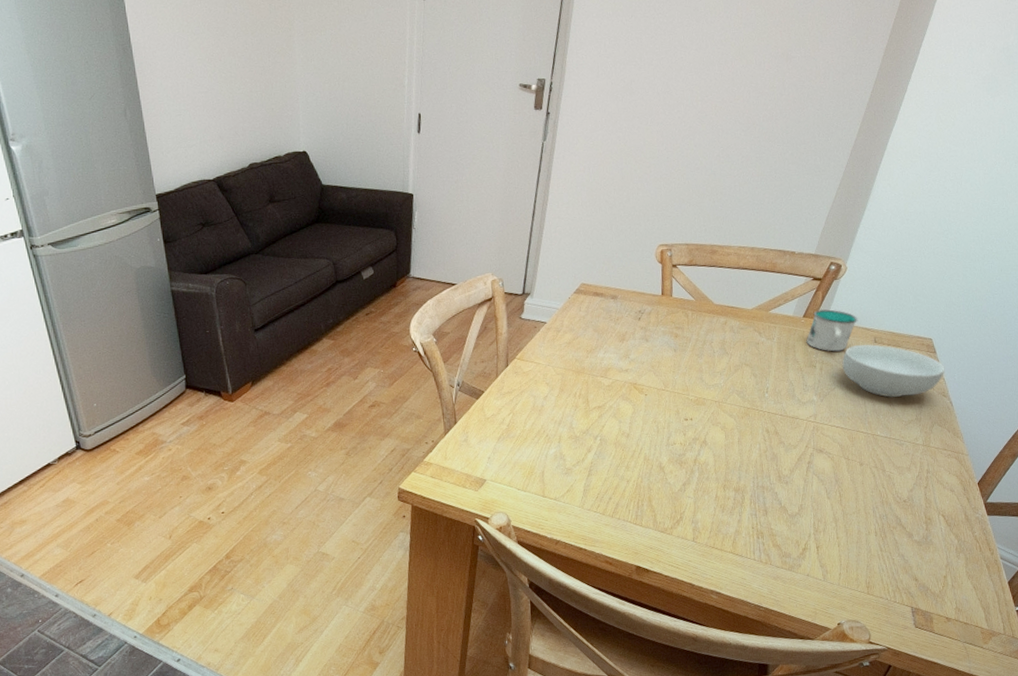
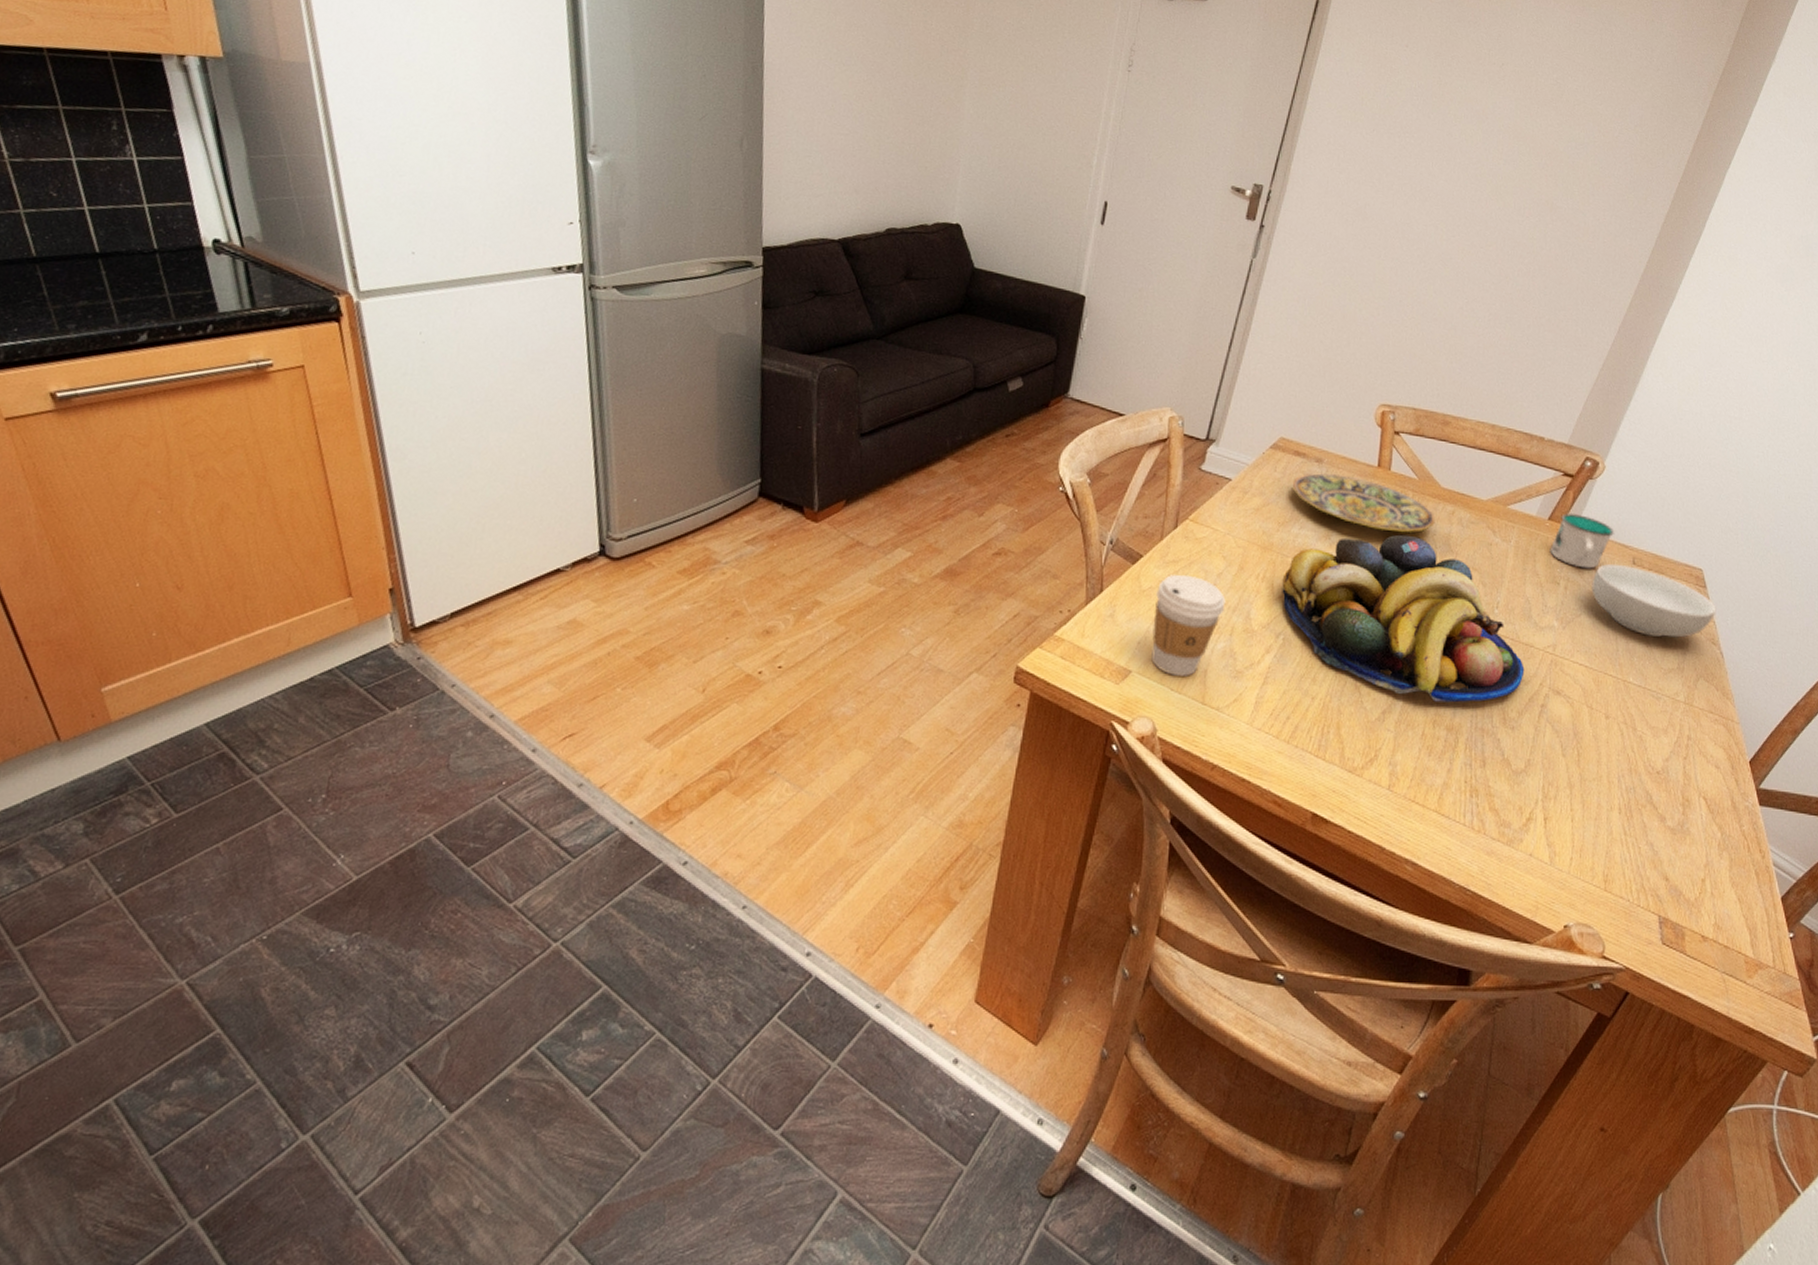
coffee cup: none [498,401,553,479] -> present [1151,574,1226,676]
plate: none [594,305,712,345] -> present [1292,473,1435,533]
fruit bowl: none [595,345,793,471] -> present [1282,534,1525,703]

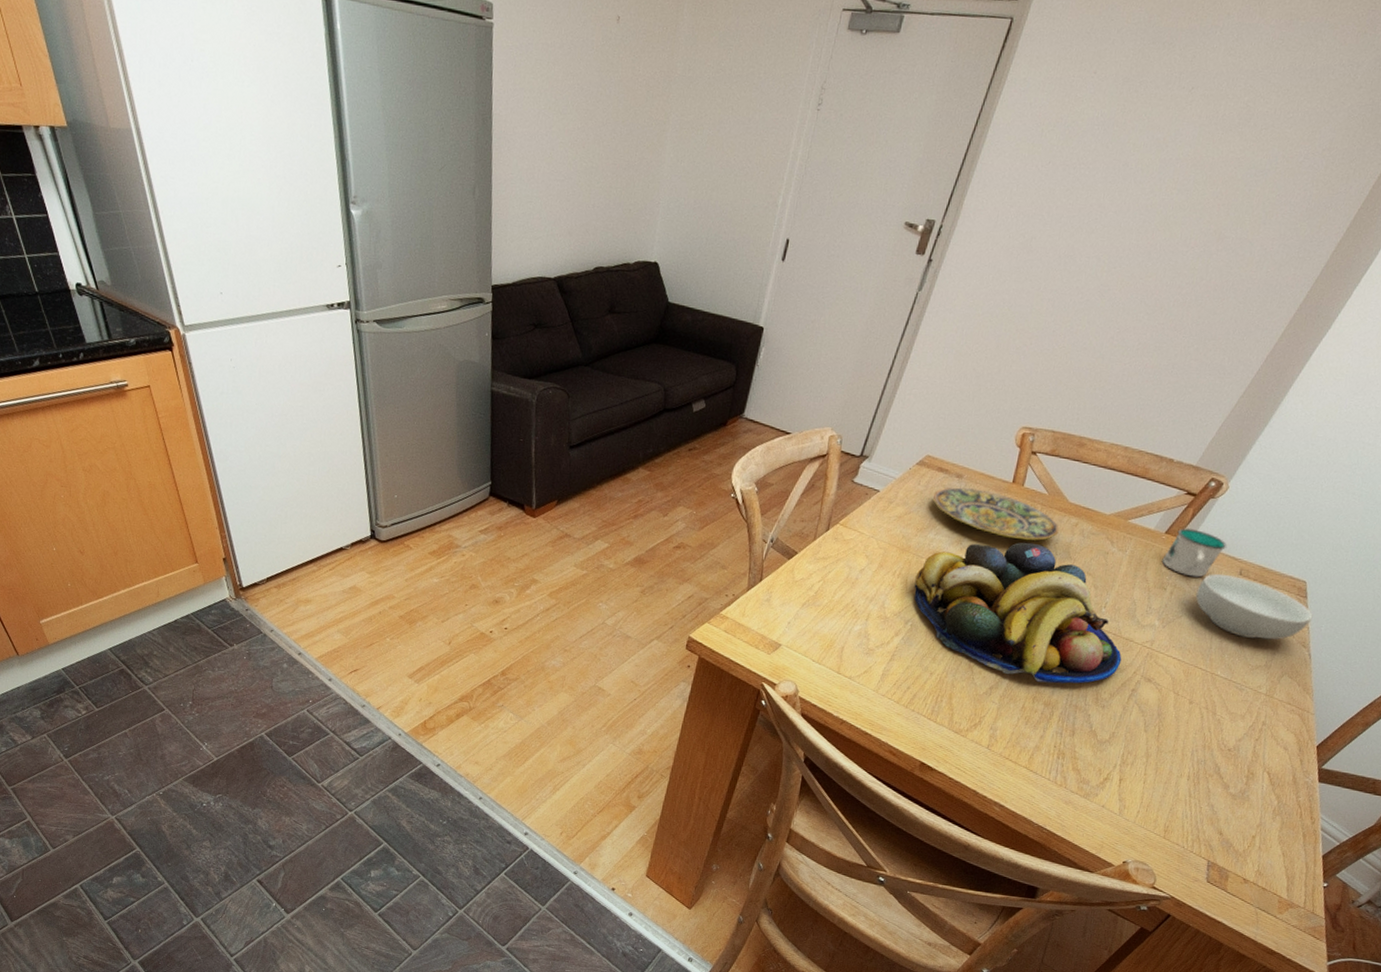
coffee cup: present [1151,574,1226,676] -> none [798,569,865,651]

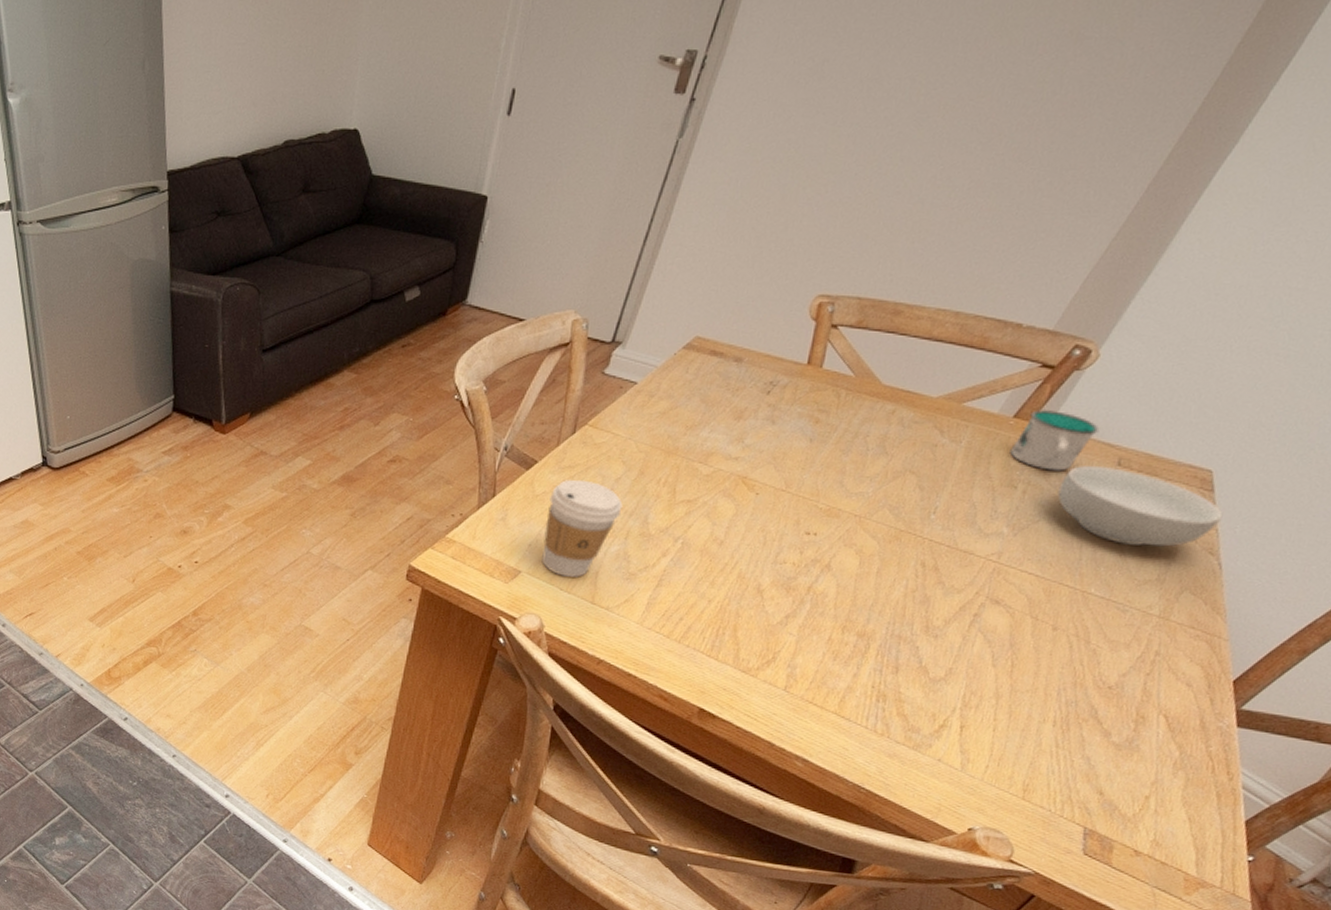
coffee cup: none [798,569,865,651] -> present [542,479,623,577]
fruit bowl: present [913,542,1122,684] -> none [684,436,960,610]
plate: present [932,487,1059,541] -> none [704,373,870,435]

